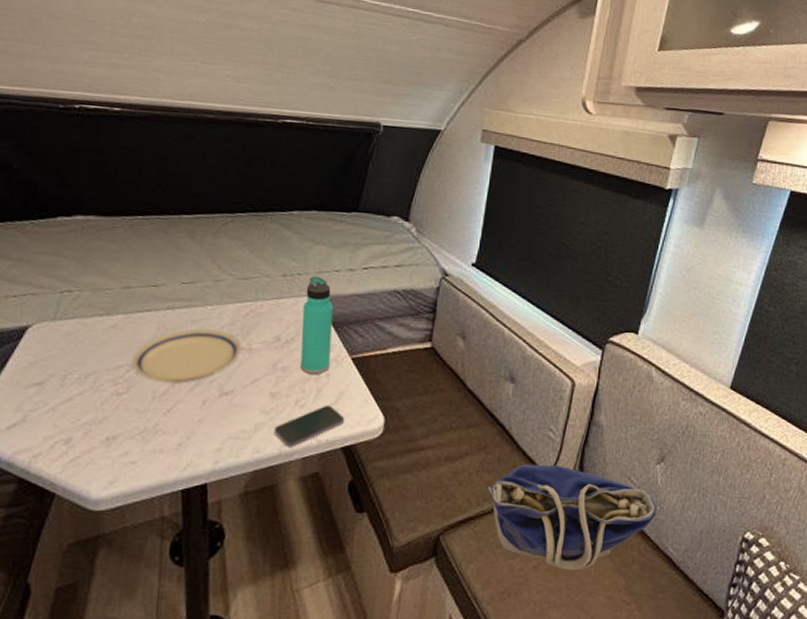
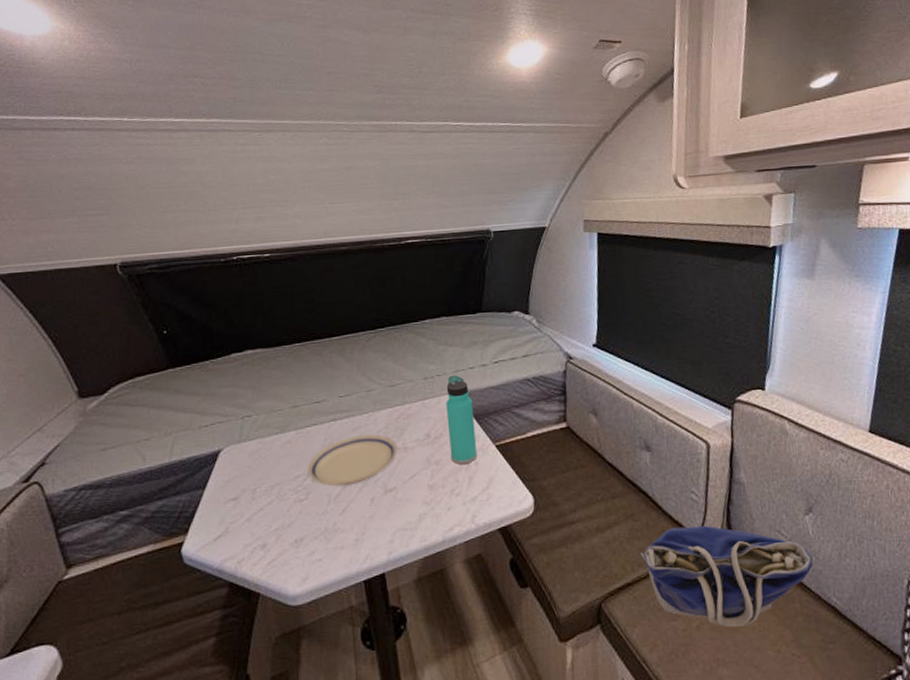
smartphone: present [274,405,345,447] -> none [436,490,498,533]

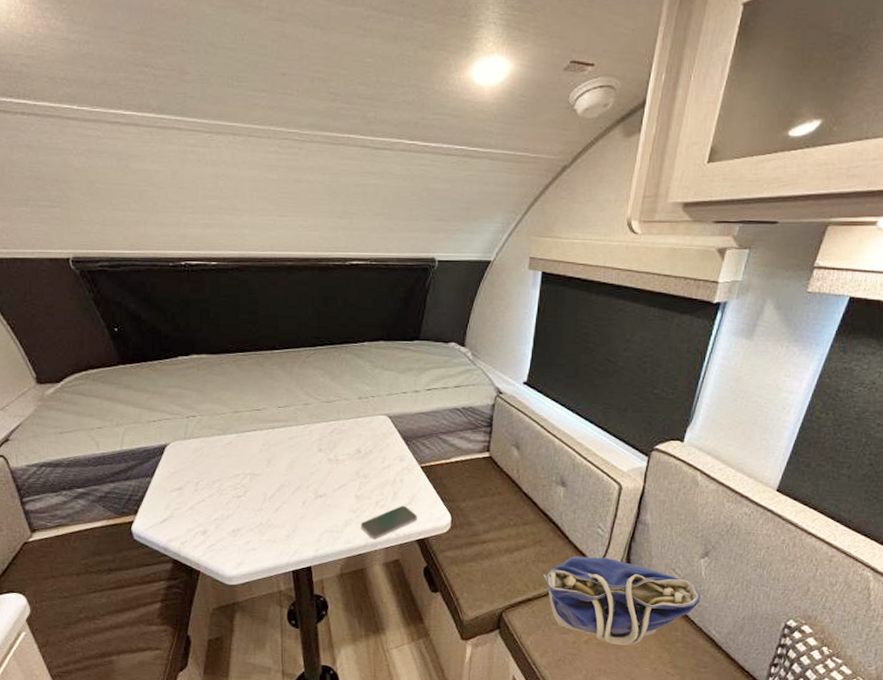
plate: present [307,434,397,486] -> none [246,444,329,488]
smartphone: none [436,490,498,533] -> present [360,505,418,539]
thermos bottle: present [446,375,478,465] -> none [377,398,403,481]

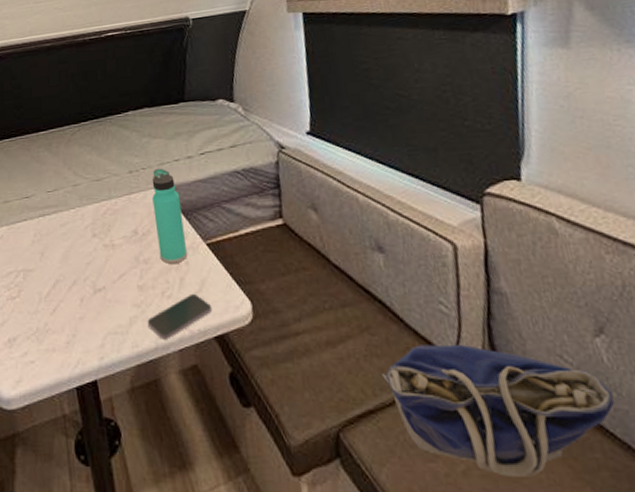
thermos bottle: none [377,398,403,481] -> present [152,168,188,265]

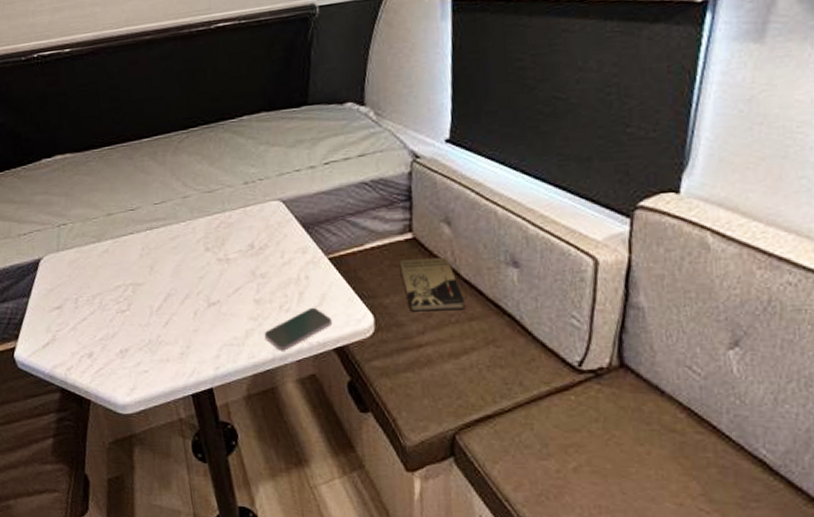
thermos bottle: present [152,168,188,265] -> none [269,179,308,279]
book: none [272,243,338,298] -> present [399,257,466,312]
tote bag: present [381,344,614,477] -> none [503,355,737,473]

